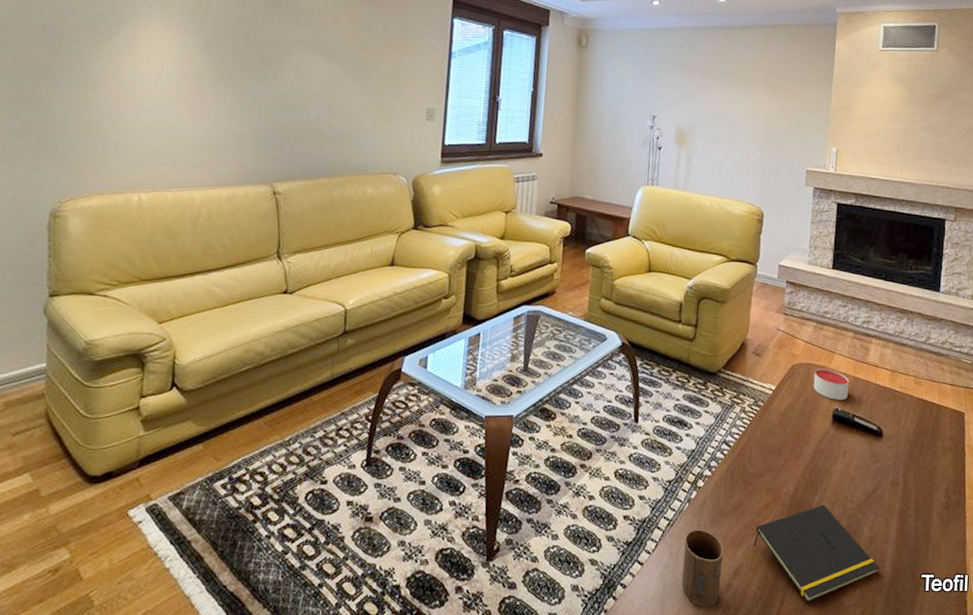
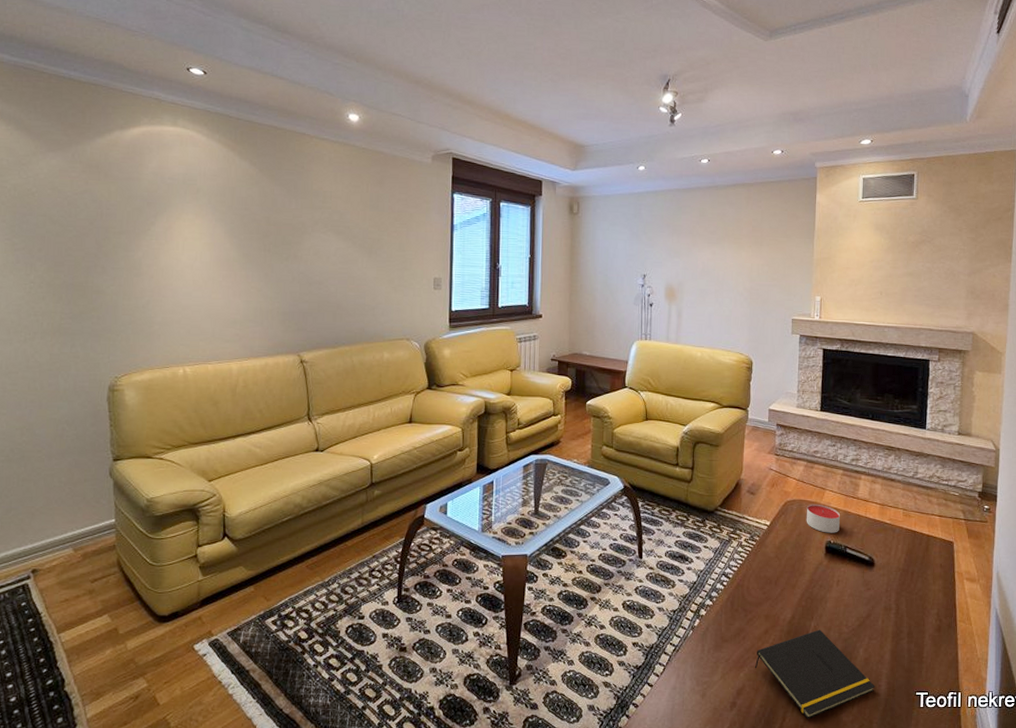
cup: present [682,529,724,608] -> none [689,654,727,724]

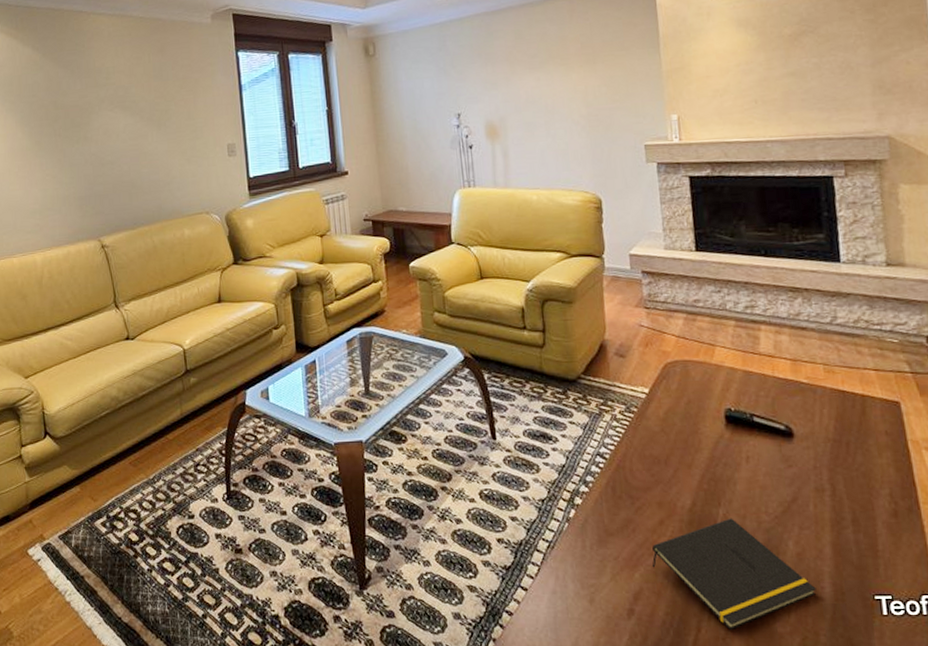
candle: present [806,504,840,533] -> none [693,364,741,399]

